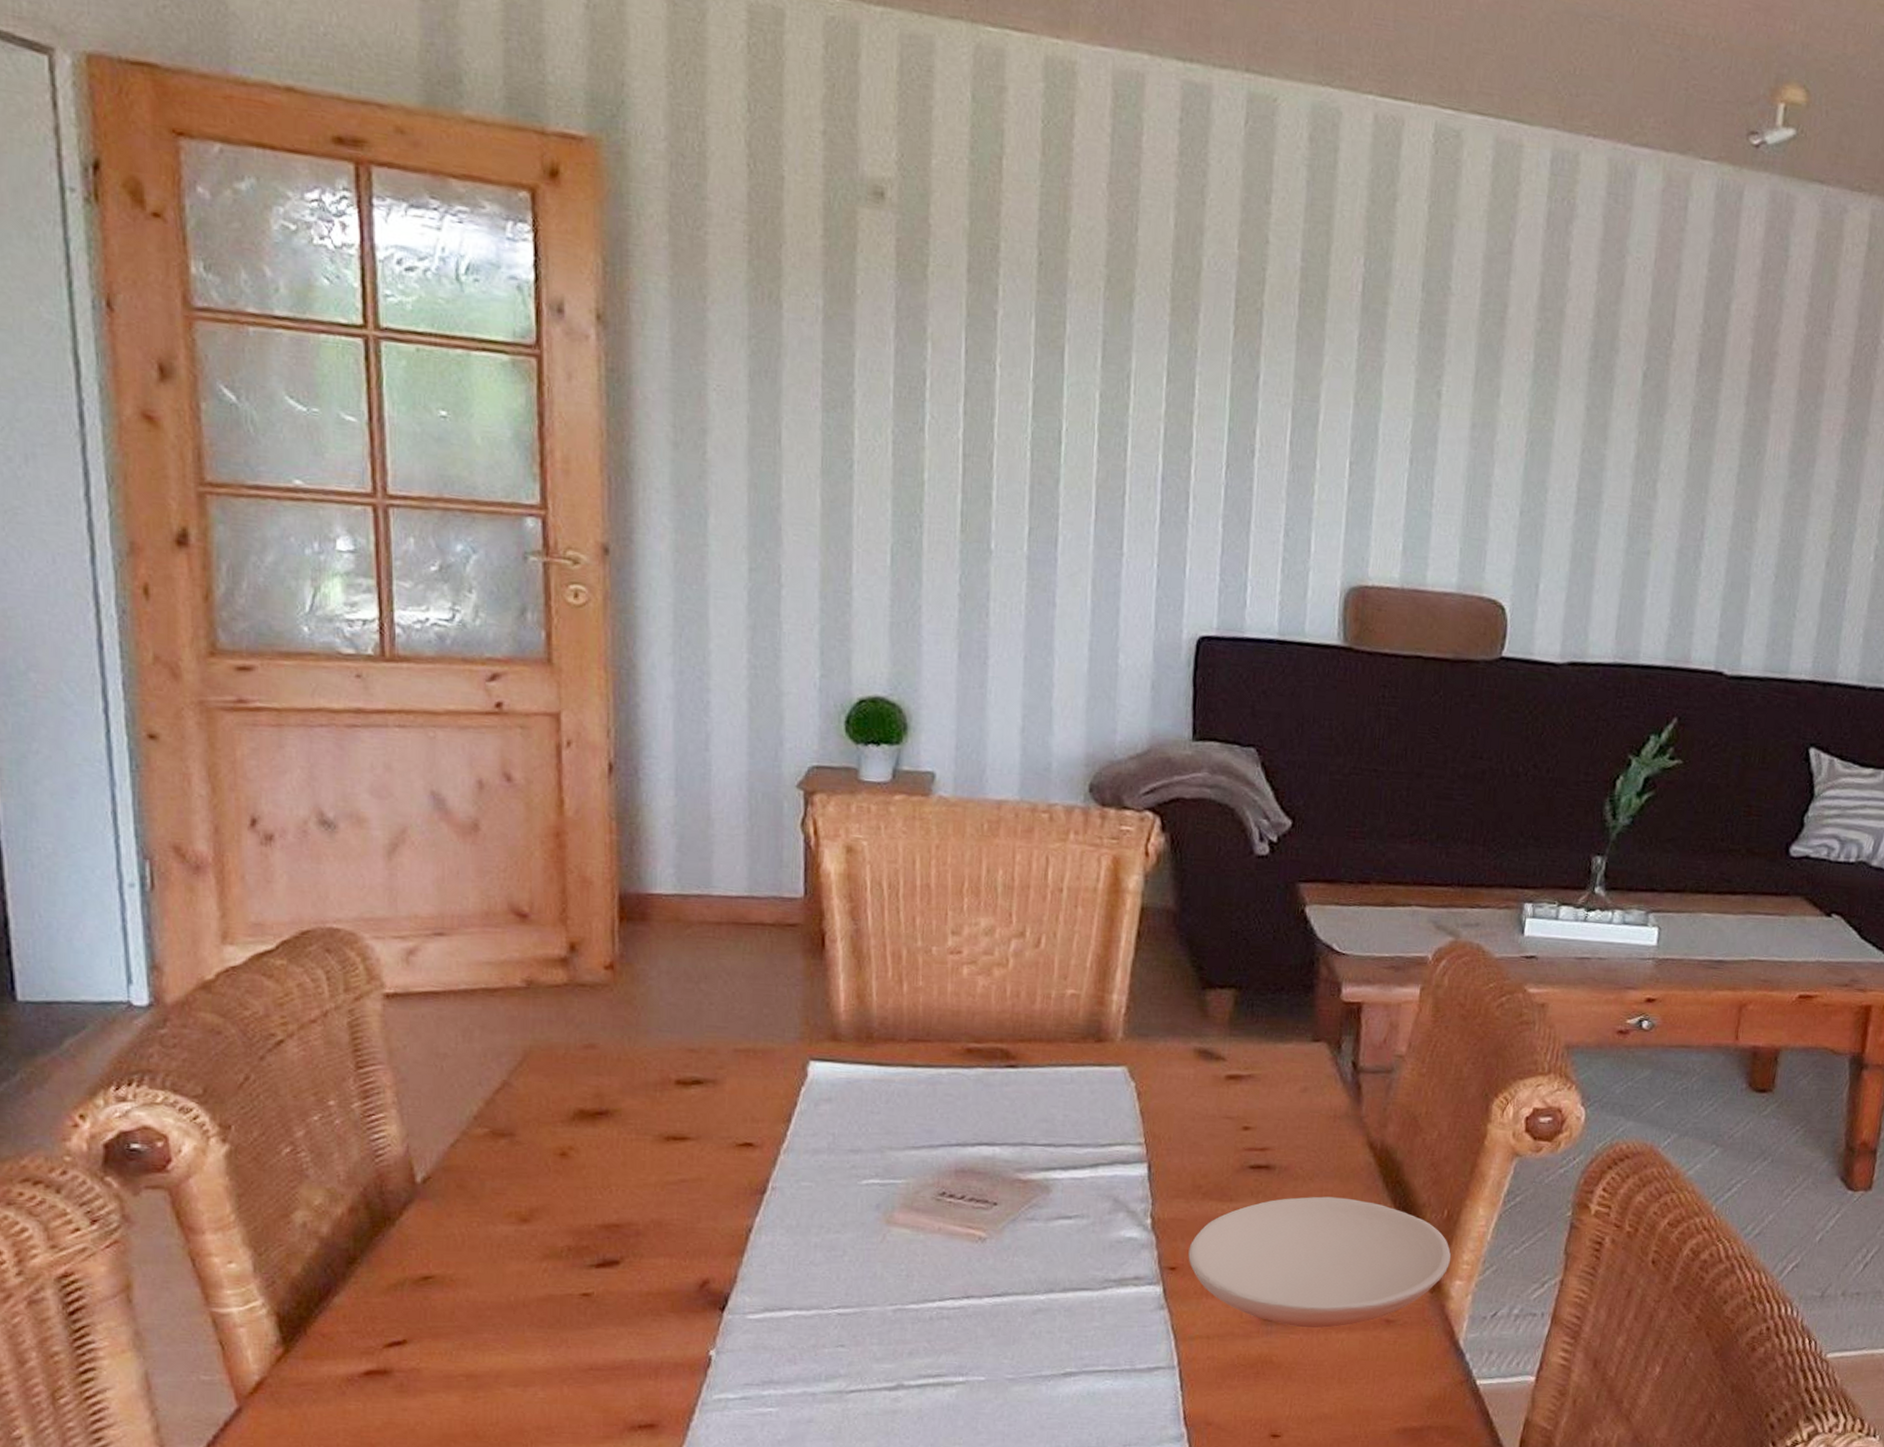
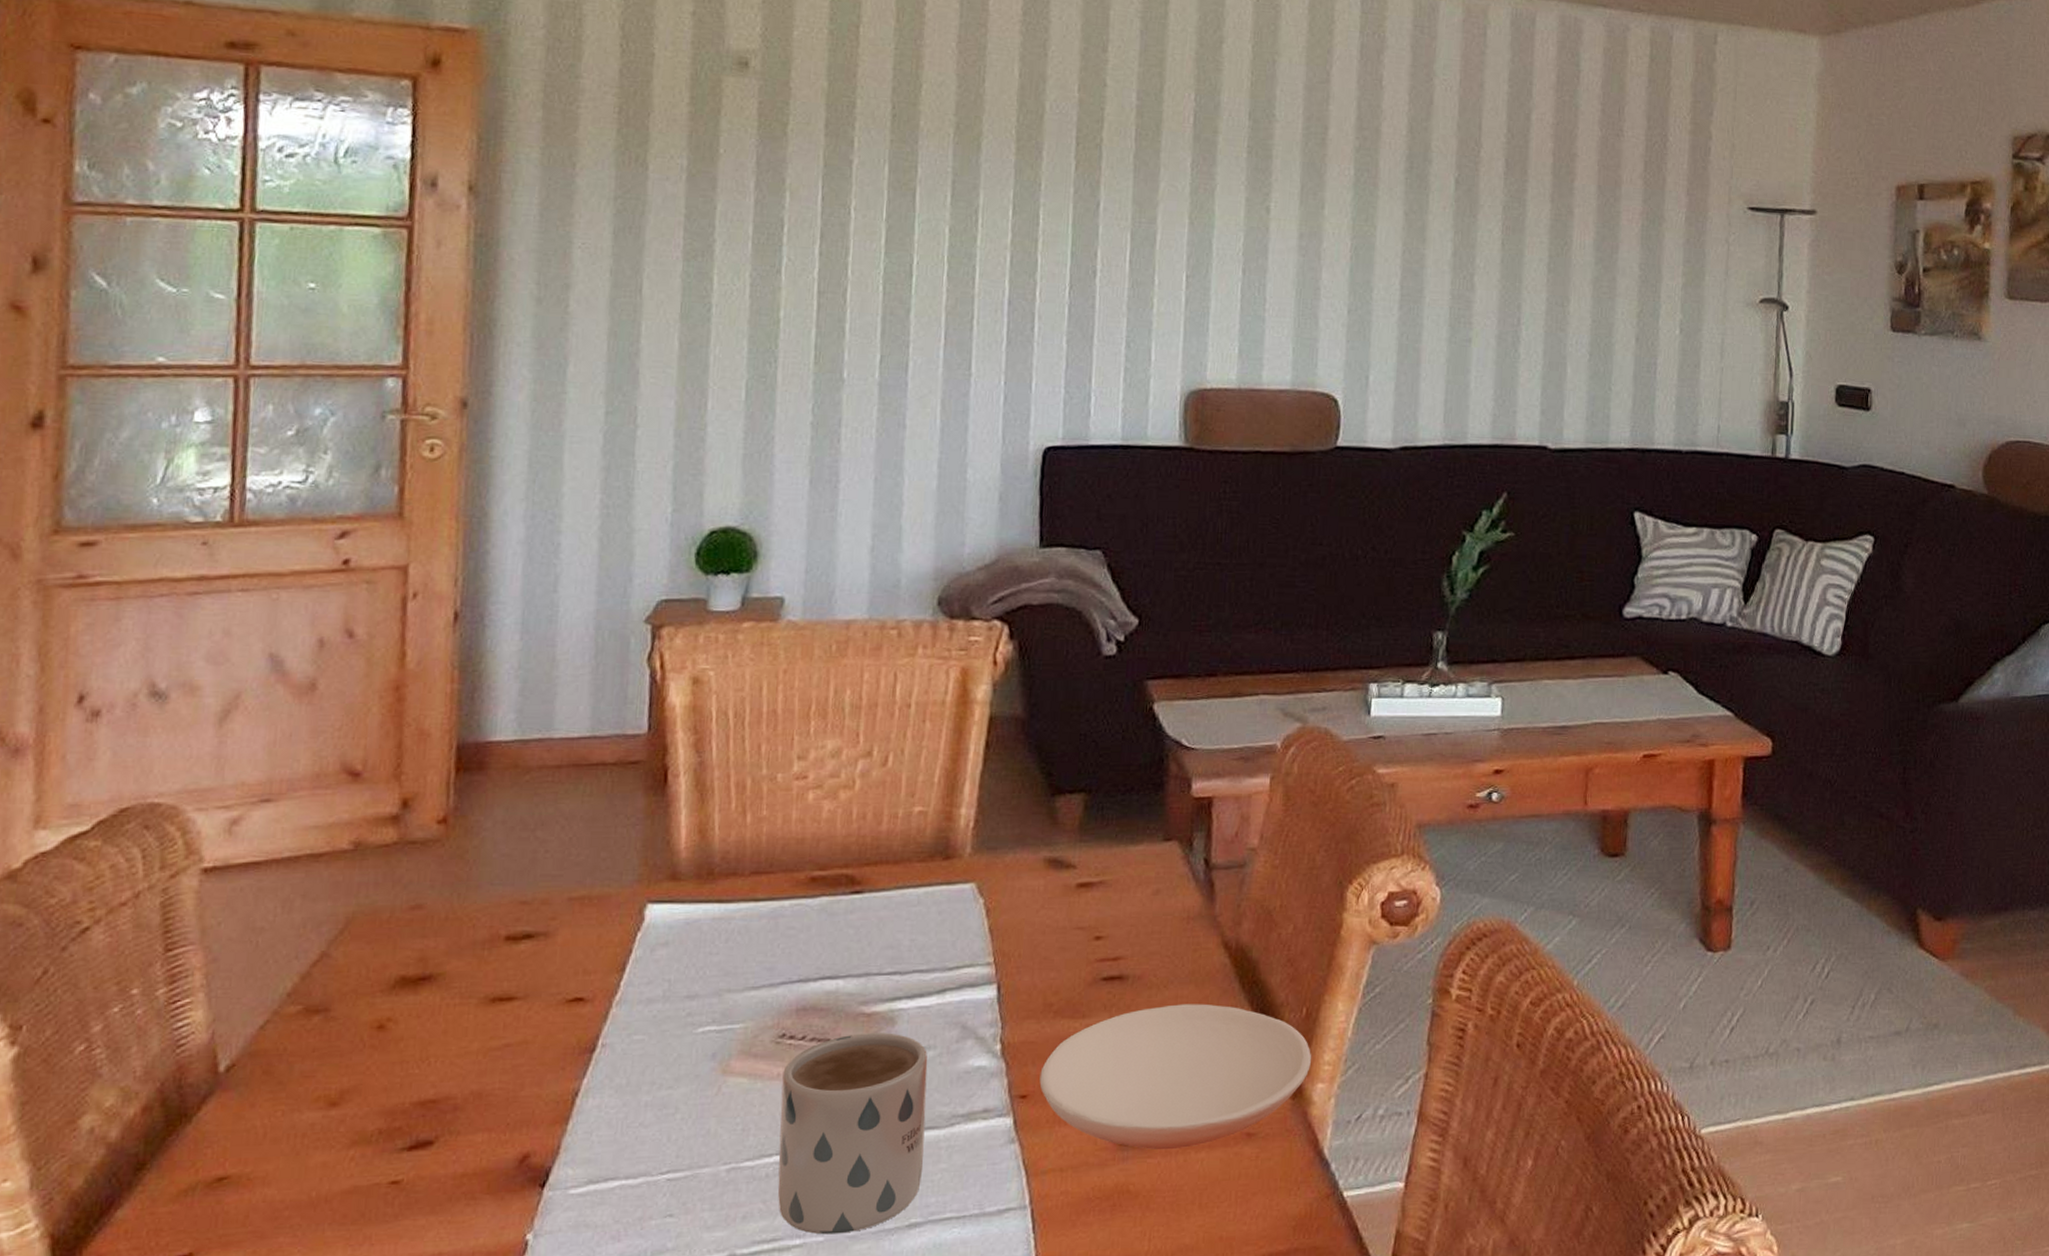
mug: none [941,1198,1082,1376] -> present [777,1033,928,1235]

